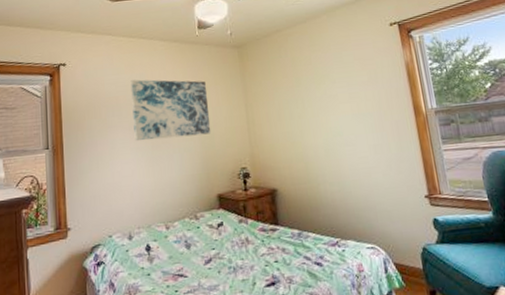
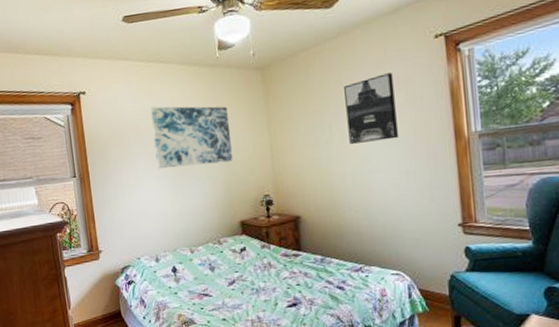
wall art: none [314,54,365,118] -> present [344,73,398,144]

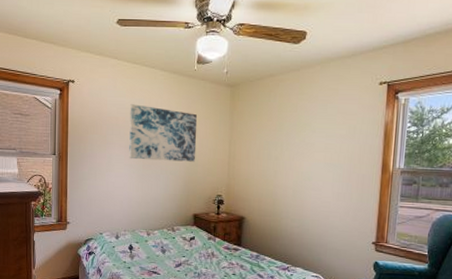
wall art: present [344,73,398,144] -> none [295,108,340,164]

